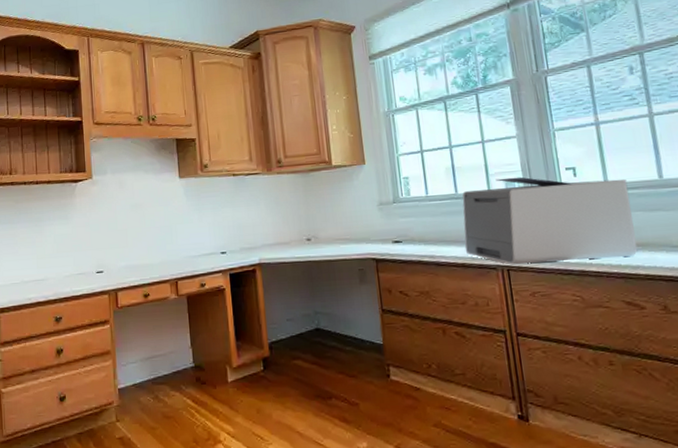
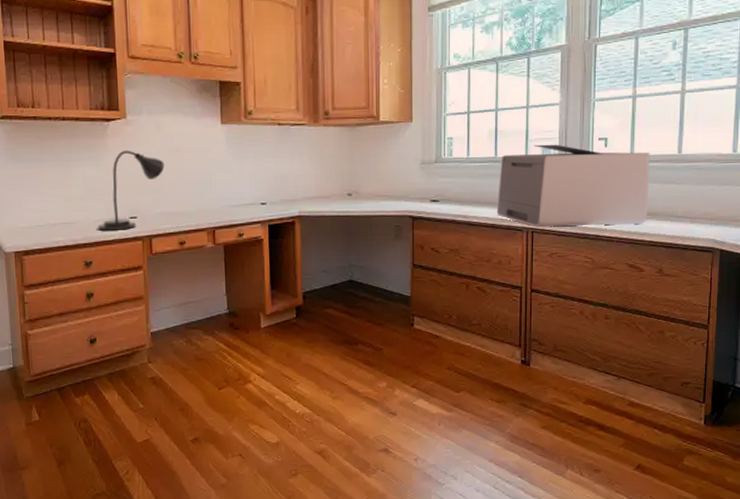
desk lamp: none [65,207,128,287] -> present [96,150,165,232]

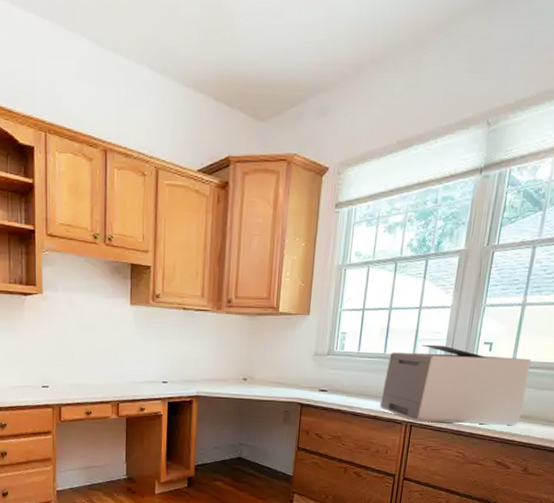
desk lamp: present [96,150,165,232] -> none [11,323,76,398]

